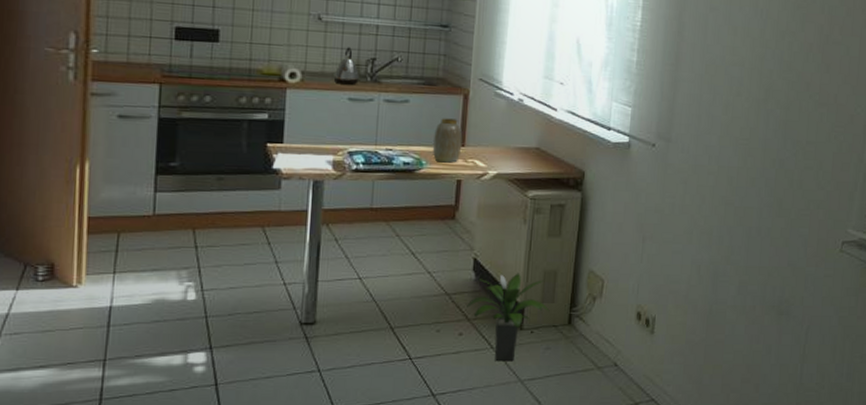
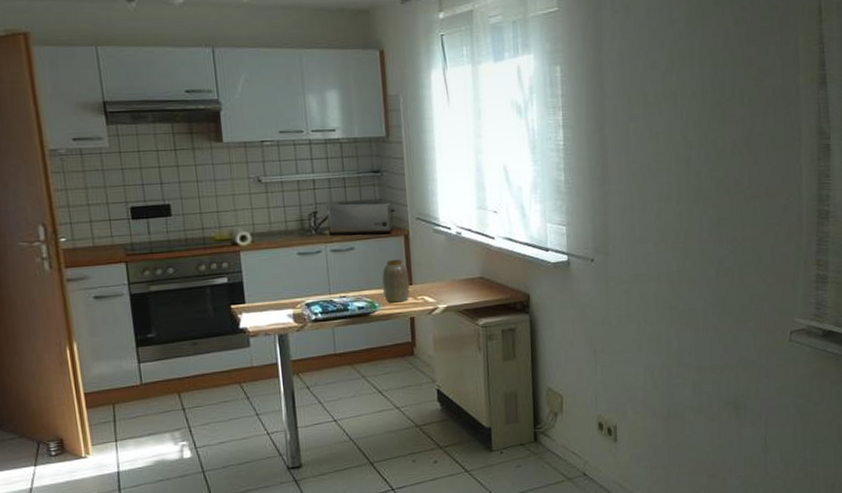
kettle: present [333,47,360,85] -> none [280,204,306,241]
toaster: none [384,49,459,91] -> present [325,199,396,236]
potted plant: present [465,273,550,362] -> none [436,398,515,484]

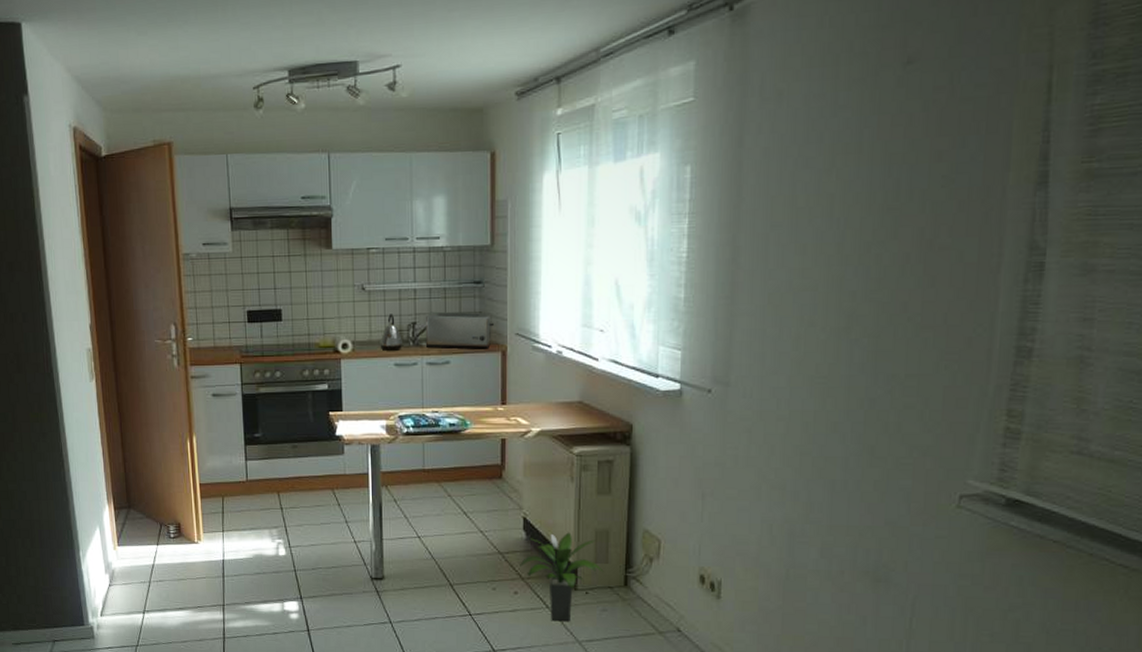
kettle: none [280,204,306,241] -> present [380,314,404,351]
vase: present [382,259,411,303] -> none [475,377,504,422]
potted plant: none [436,398,515,484] -> present [518,532,604,622]

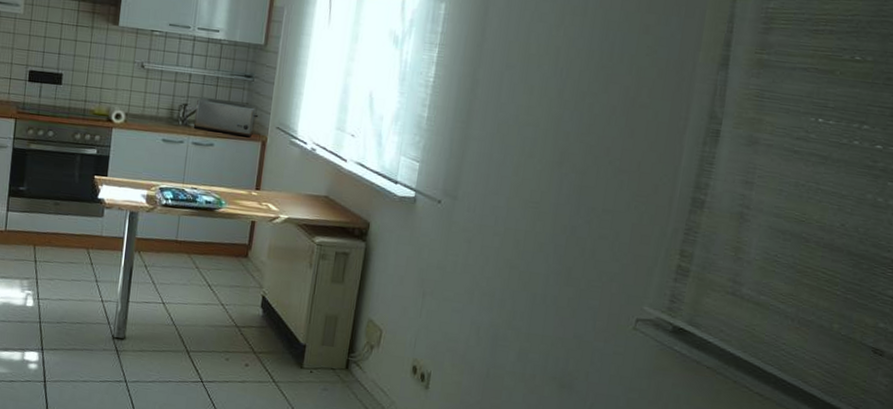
kettle: present [380,314,404,351] -> none [151,93,173,128]
potted plant: present [518,532,604,622] -> none [252,313,329,397]

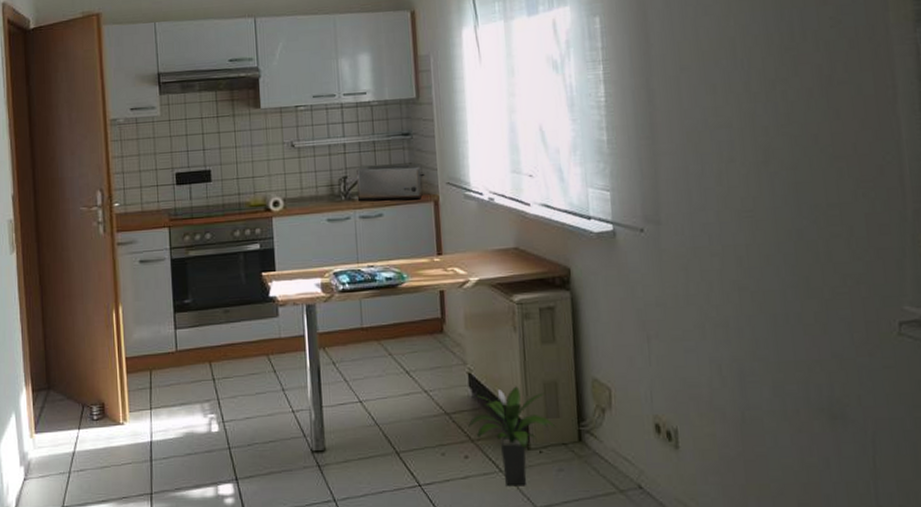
potted plant: none [252,313,329,397] -> present [467,386,556,487]

